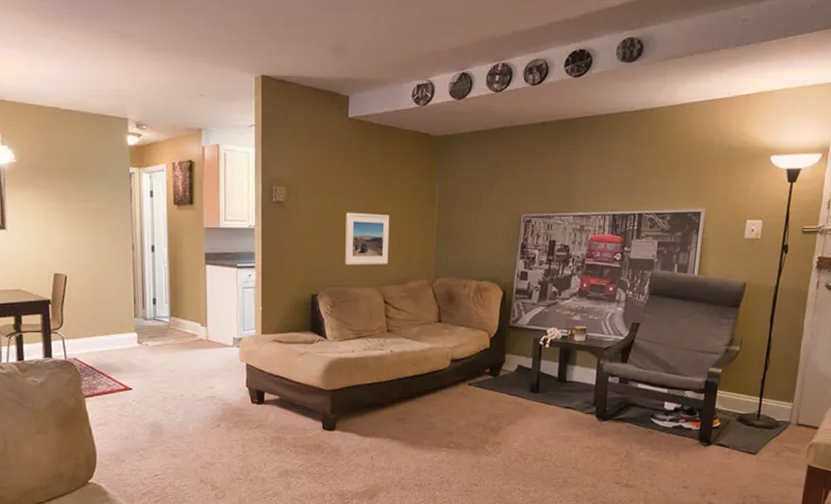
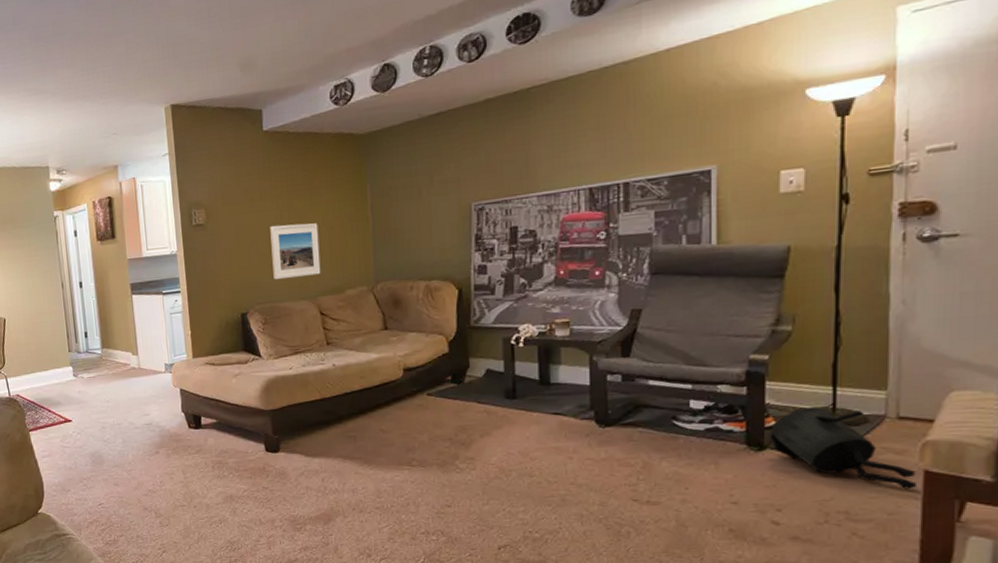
toy figure: none [714,413,803,480] -> present [768,407,918,490]

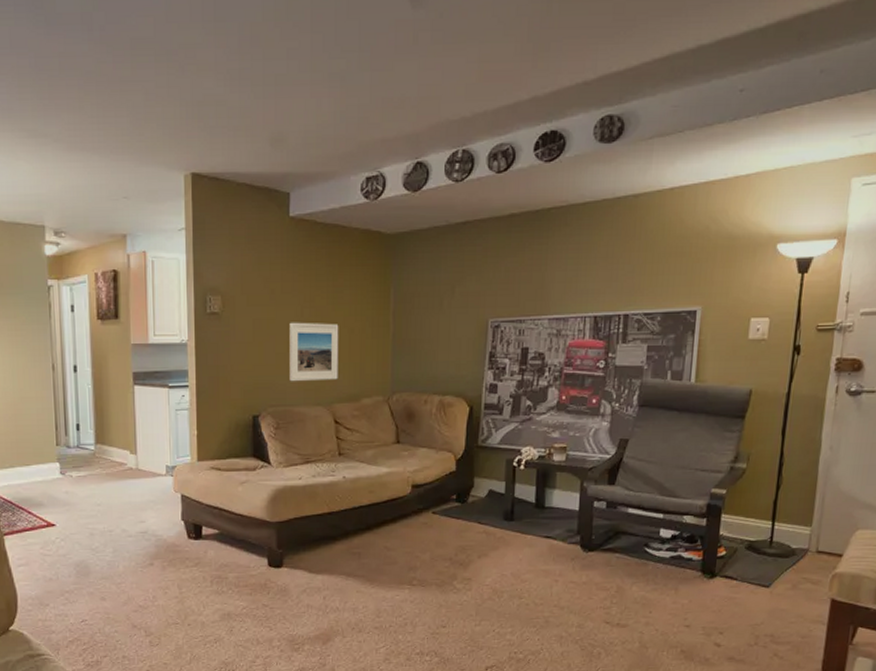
toy figure: present [768,407,918,490] -> none [719,539,826,616]

